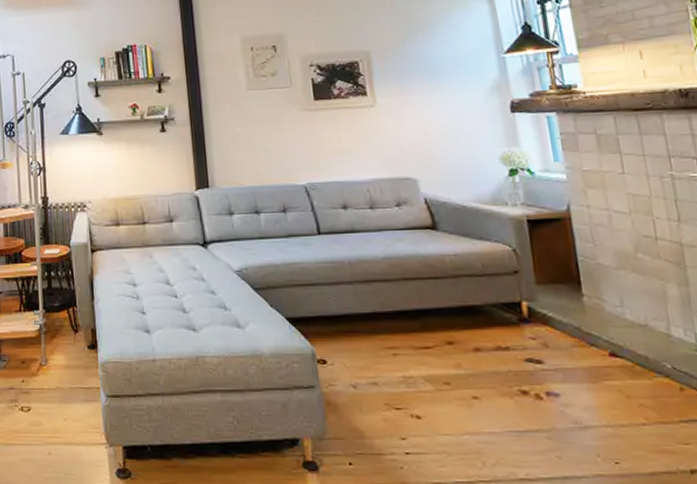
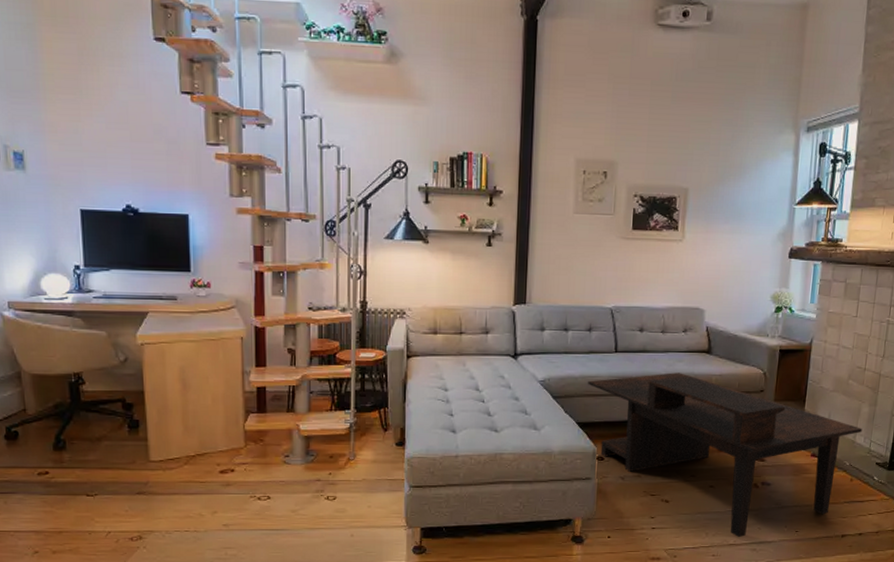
coffee table: none [292,254,678,470] -> present [588,373,862,538]

